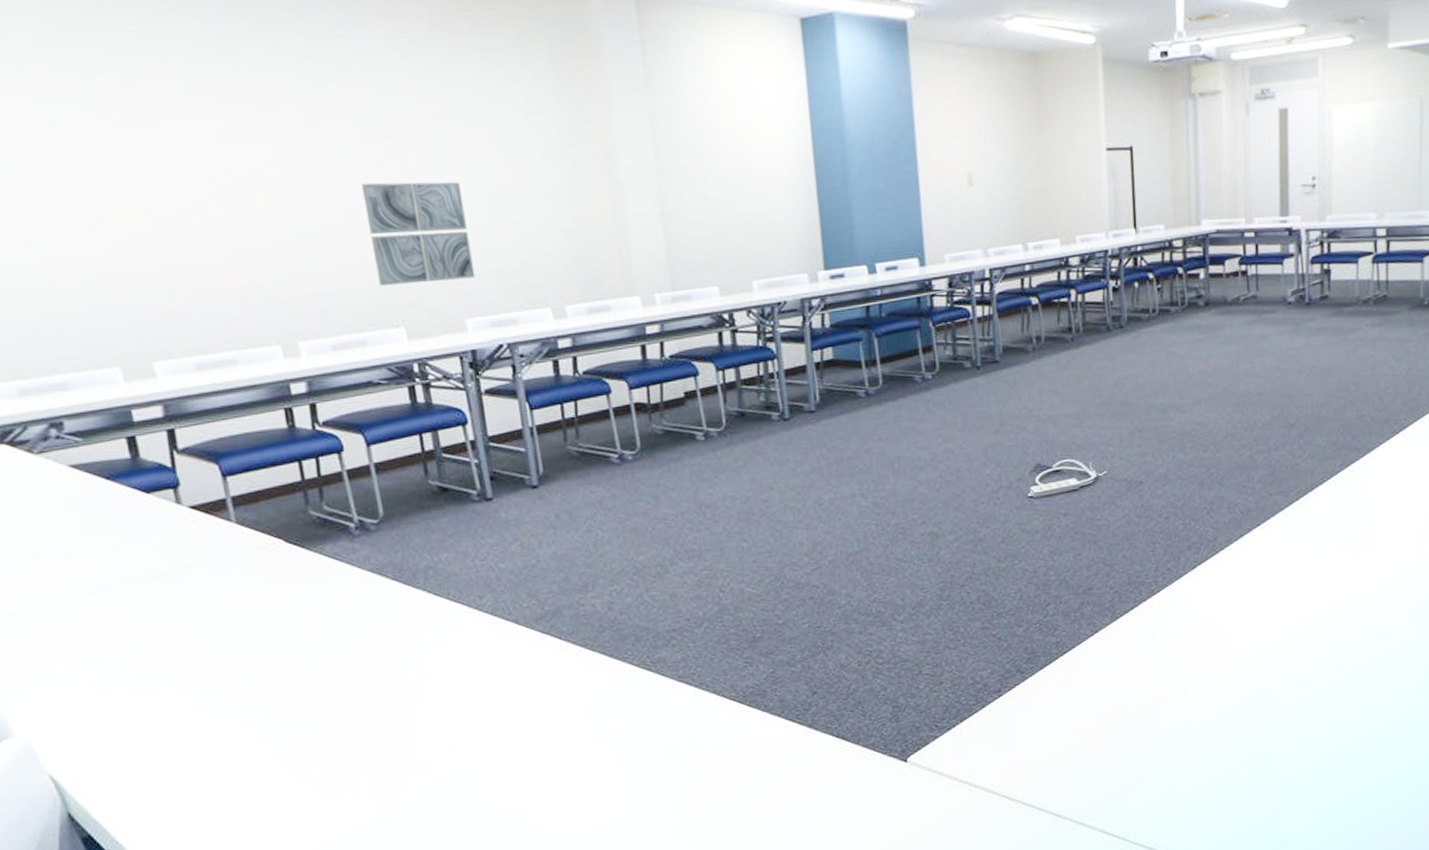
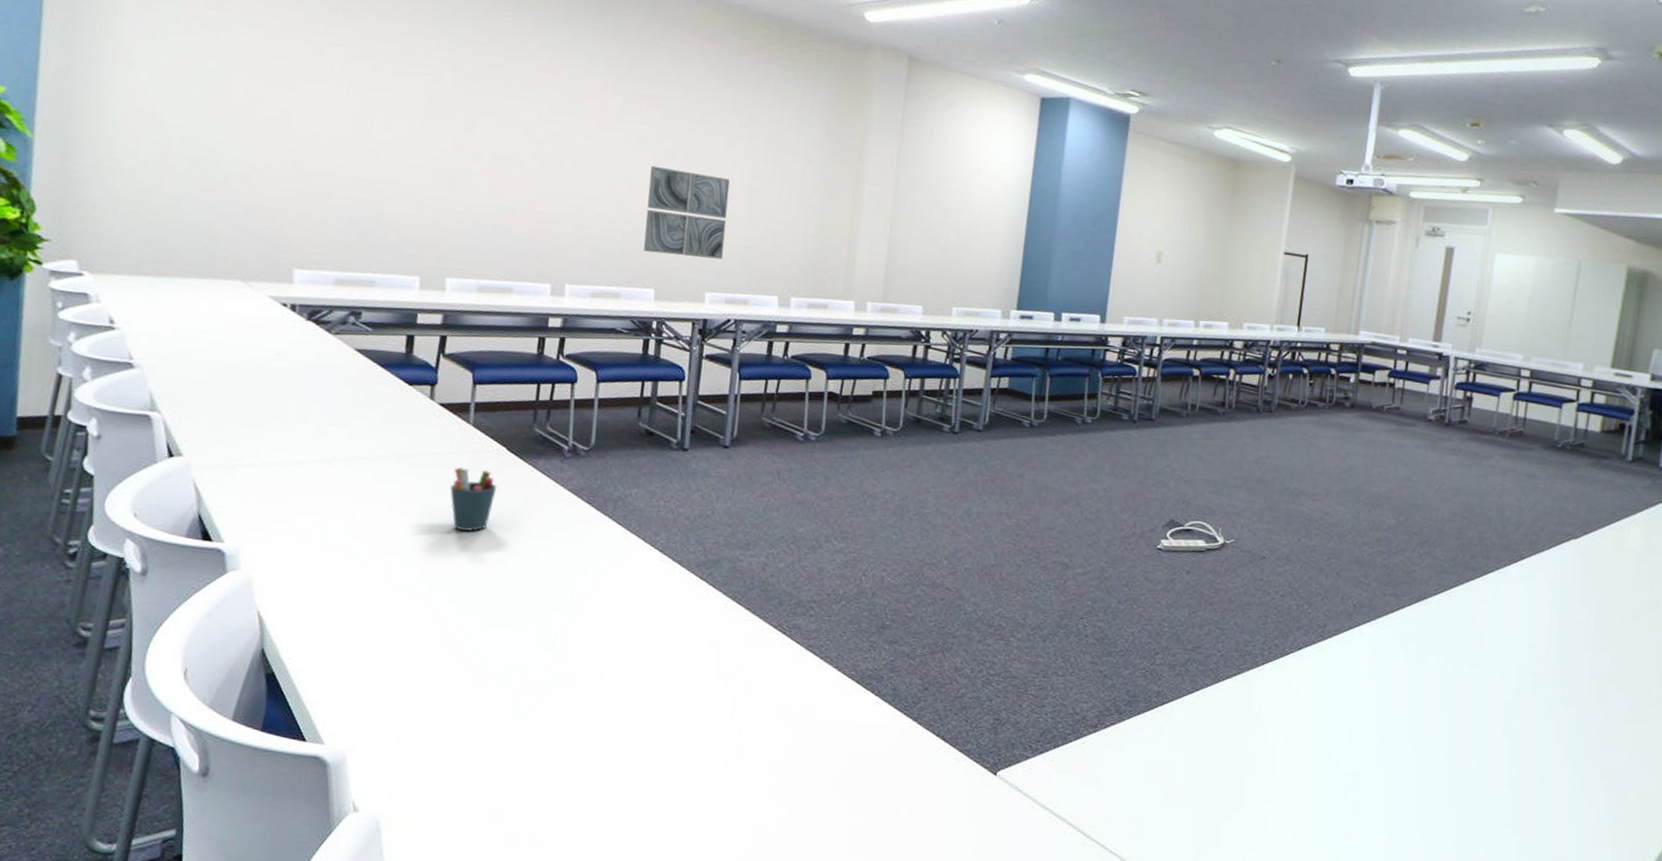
pen holder: none [229,568,287,640] -> present [449,467,497,532]

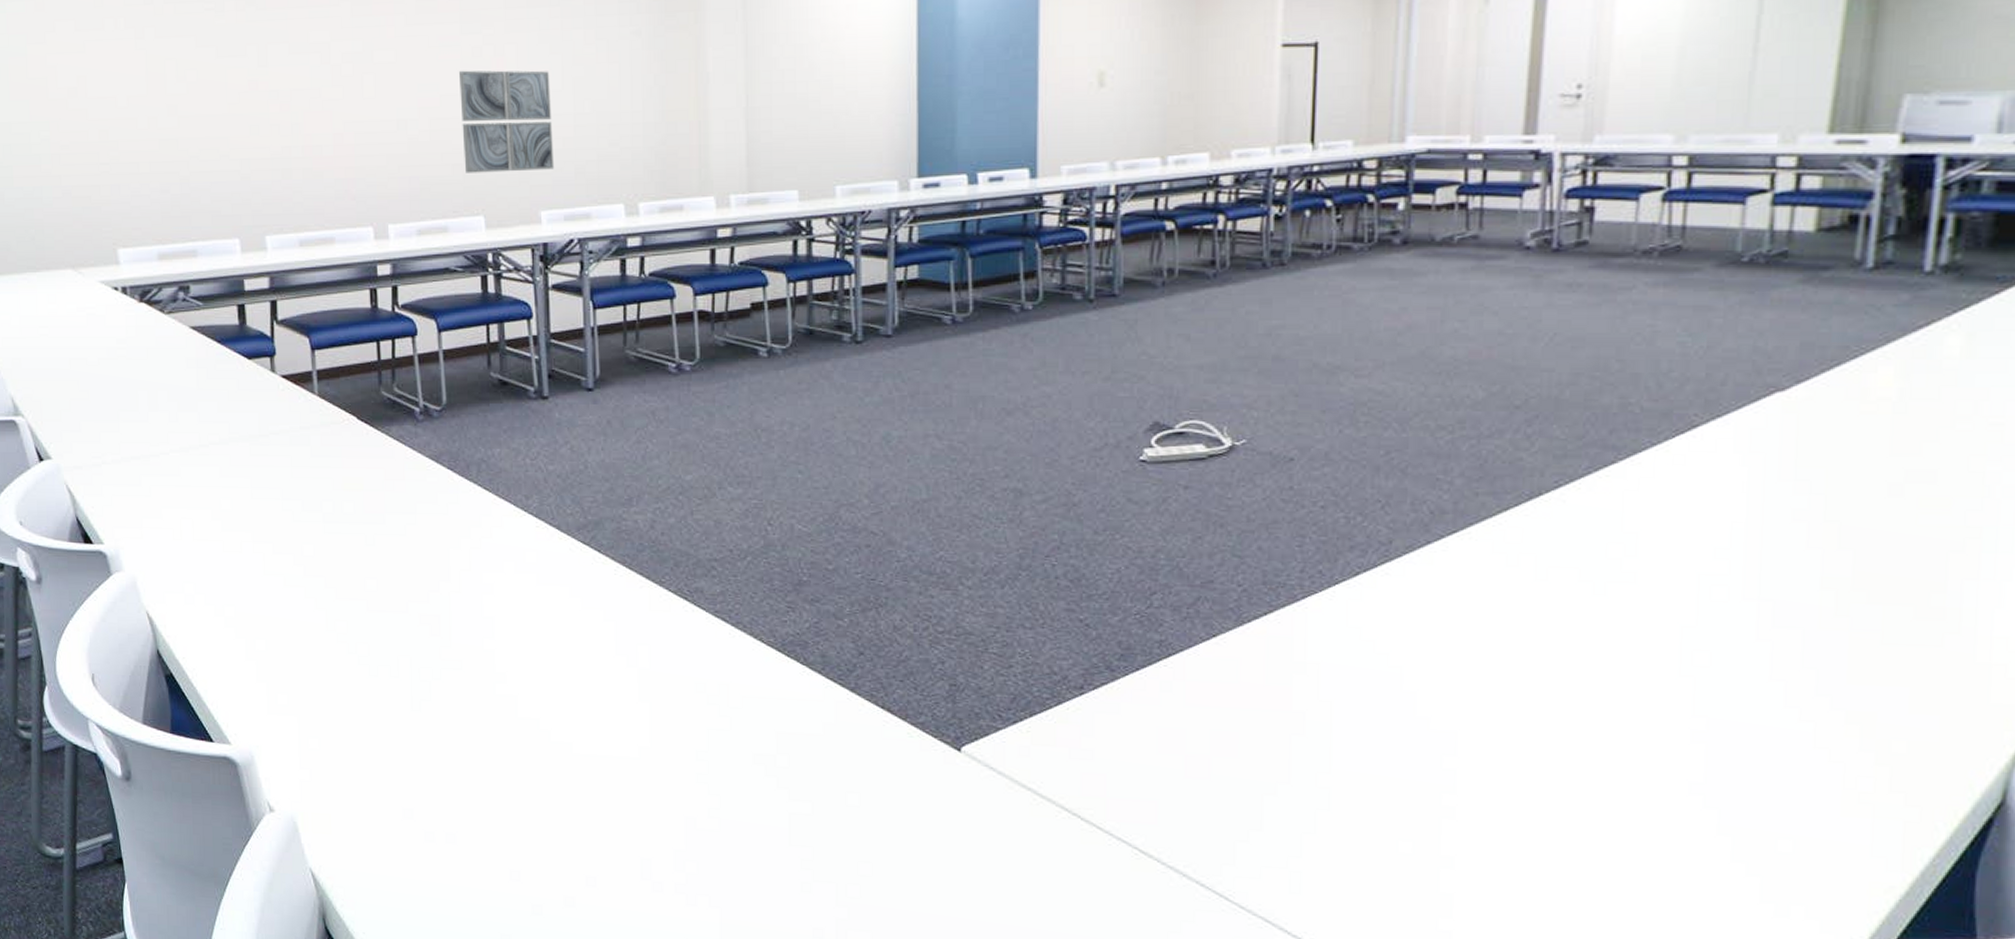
pen holder: present [449,467,497,532] -> none [307,442,354,512]

